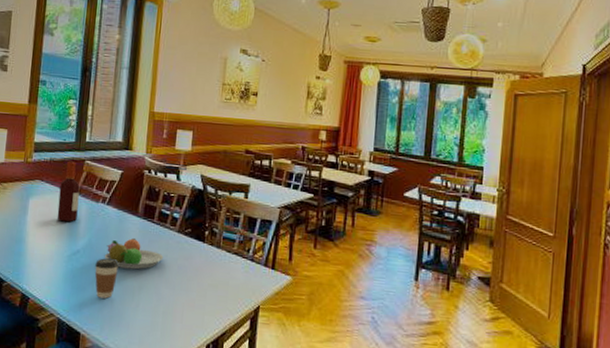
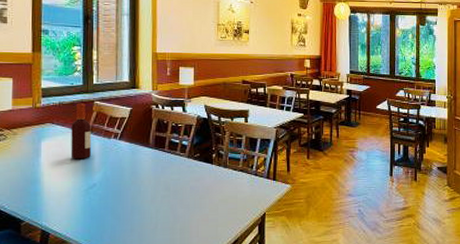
coffee cup: present [94,258,119,299] -> none [112,188,135,224]
fruit bowl: present [104,238,164,270] -> none [120,168,177,195]

